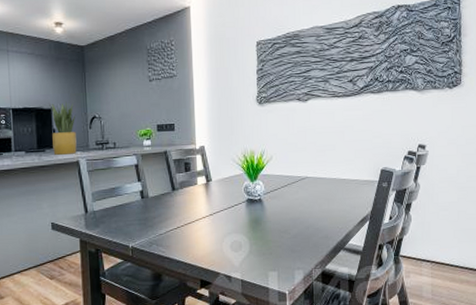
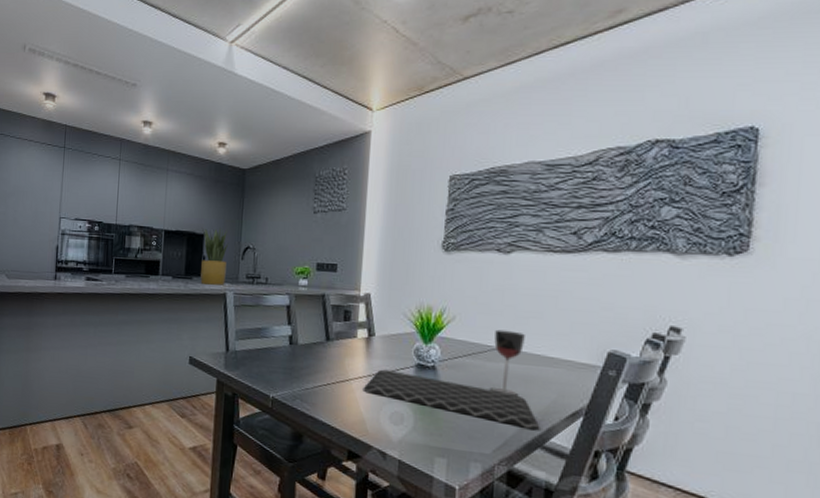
placemat: none [207,207,341,237] -> present [363,369,540,431]
wineglass: none [303,162,324,213] -> present [491,329,525,396]

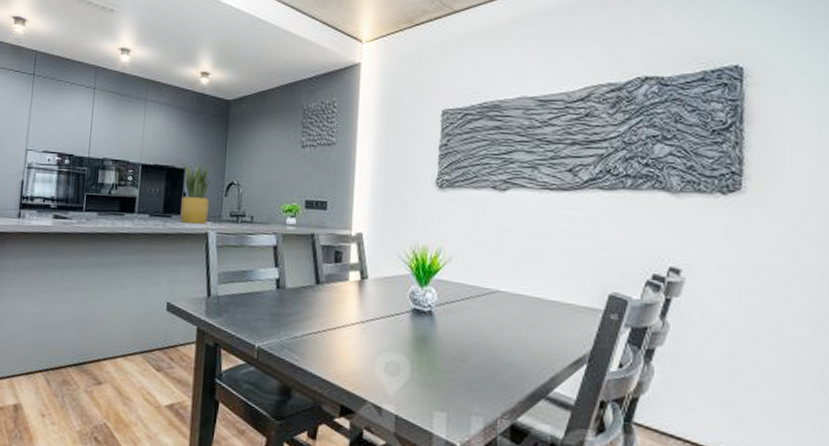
placemat: present [363,369,540,431] -> none [355,315,543,380]
wineglass: present [491,329,525,396] -> none [491,271,524,343]

